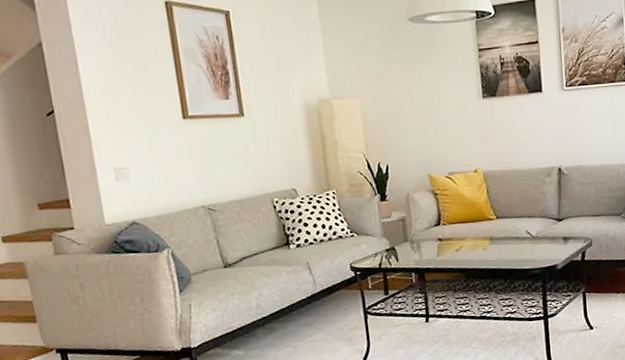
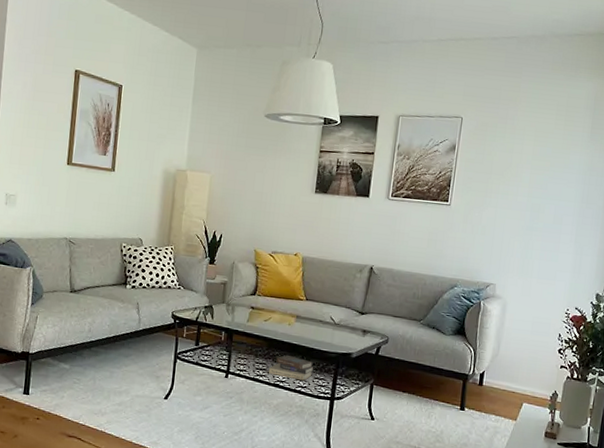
books: none [472,282,520,307] -> present [269,355,314,381]

